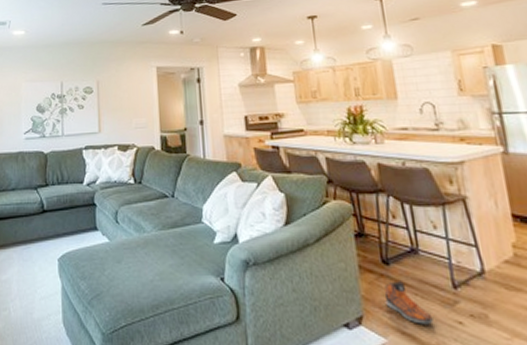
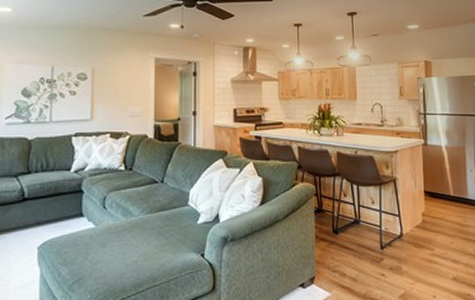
sneaker: present [384,281,434,325] -> none [332,246,365,279]

